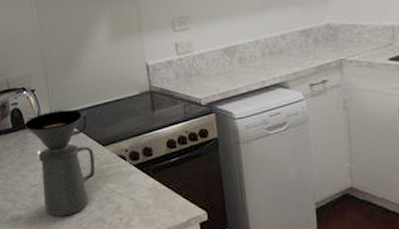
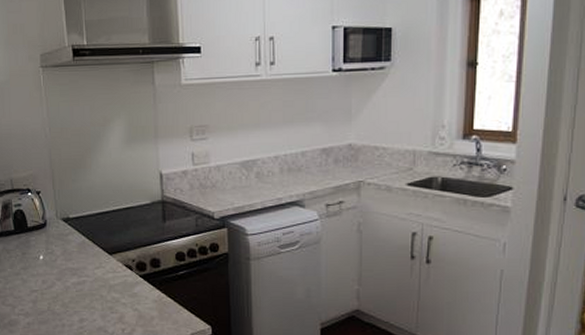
coffee maker: present [25,110,95,216] -> none [29,215,100,324]

